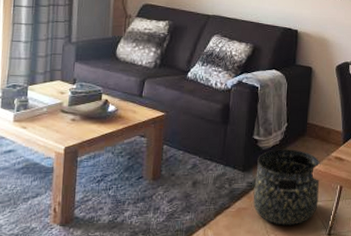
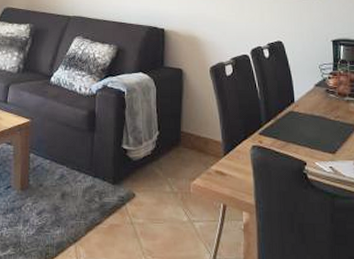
basket: present [253,149,321,226] -> none [126,160,199,248]

